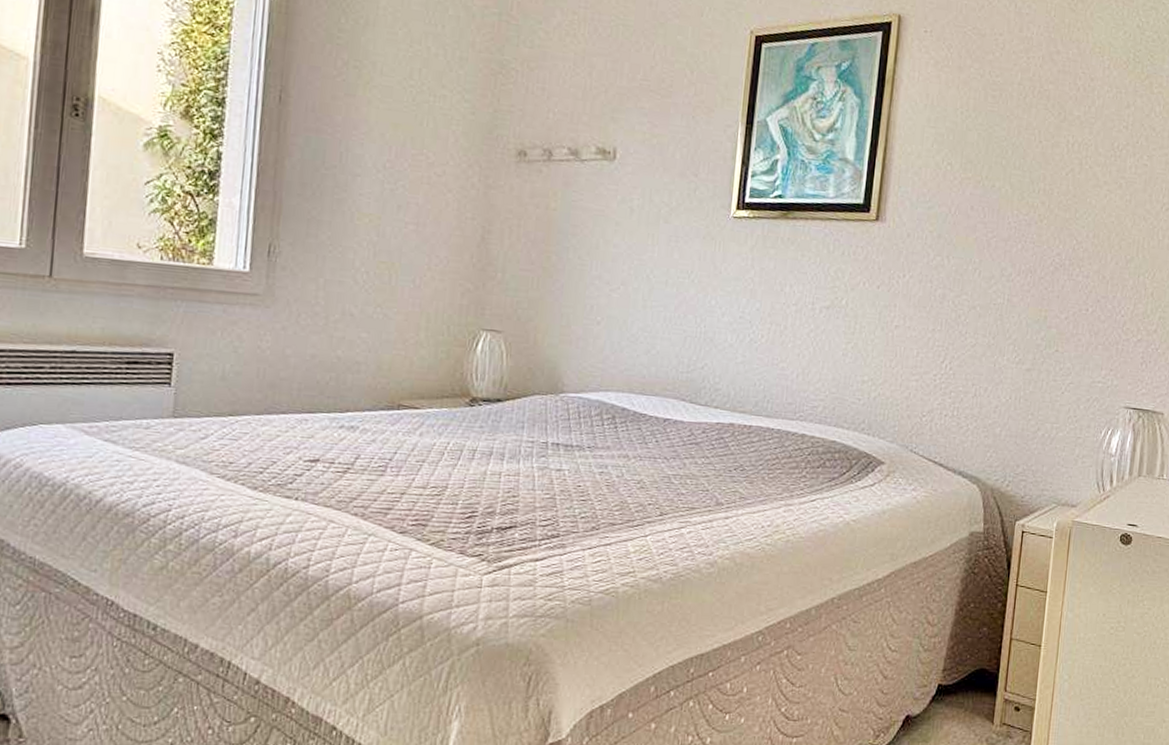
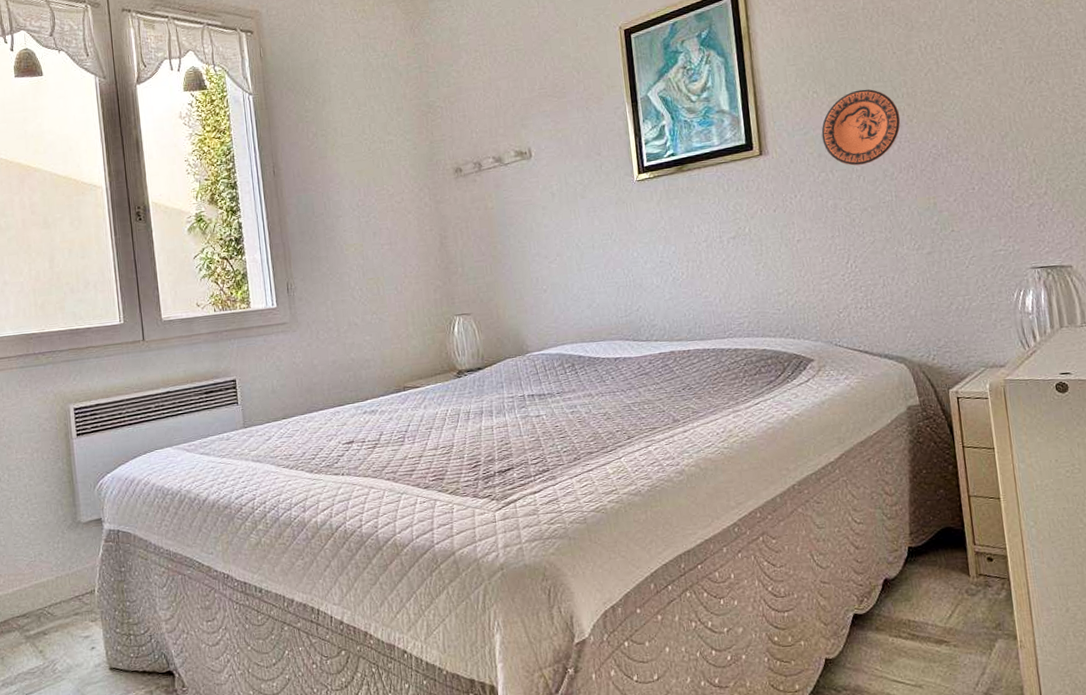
decorative plate: none [945,173,1032,258] -> present [821,89,901,166]

